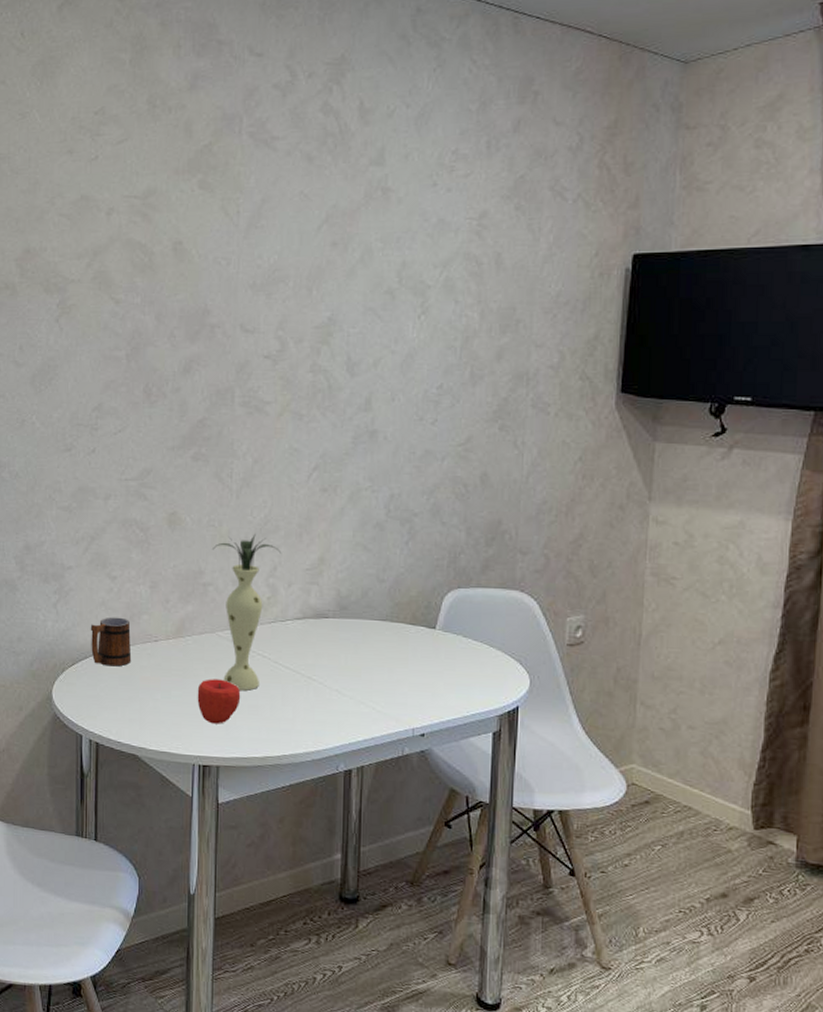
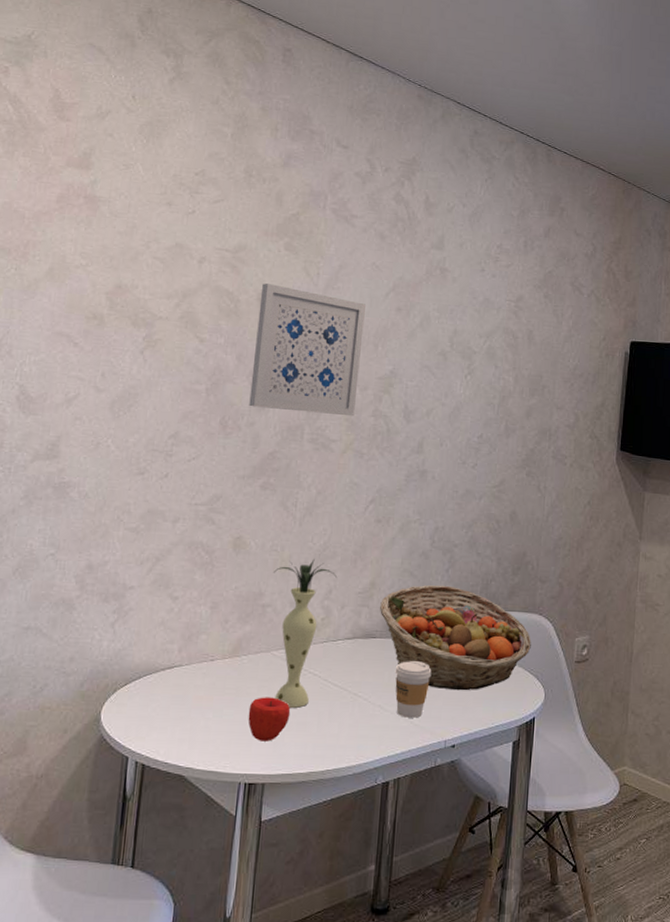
mug: present [90,617,132,667] -> none [146,636,188,686]
wall art: none [173,230,295,374] -> present [249,283,366,417]
fruit basket: none [330,559,512,676] -> present [379,585,531,691]
coffee cup: none [352,643,394,704] -> present [395,661,432,718]

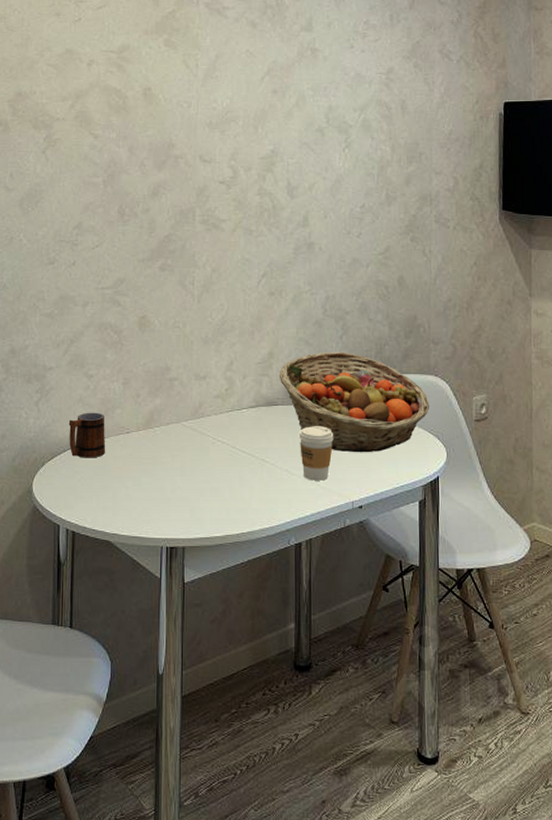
mug: none [146,636,188,686] -> present [68,412,106,458]
apple: present [248,697,291,742] -> none [165,465,204,507]
wall art: present [249,283,366,417] -> none [143,79,243,196]
vase: present [274,558,338,708] -> none [178,333,237,474]

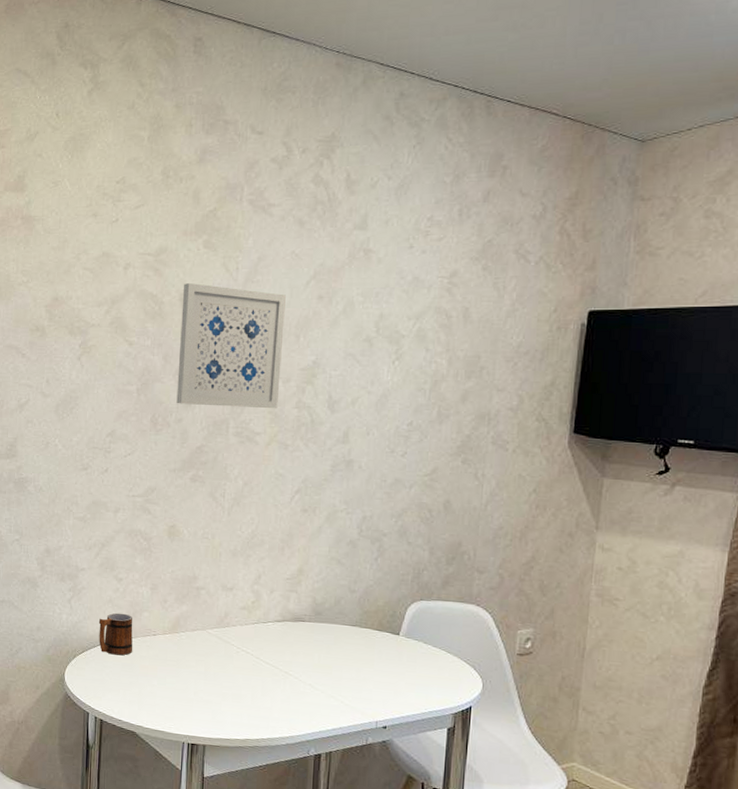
wall art: none [143,79,243,196] -> present [176,283,286,409]
fruit basket: present [279,351,429,453] -> none [307,573,468,676]
coffee cup: present [298,426,334,481] -> none [324,644,362,698]

